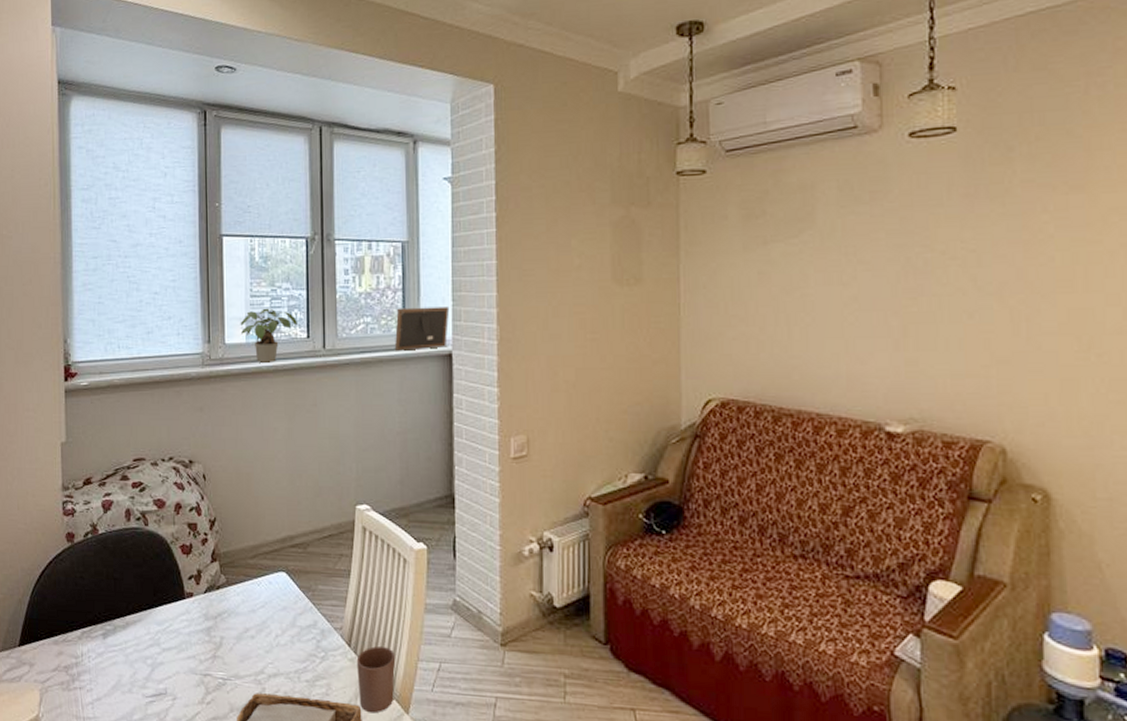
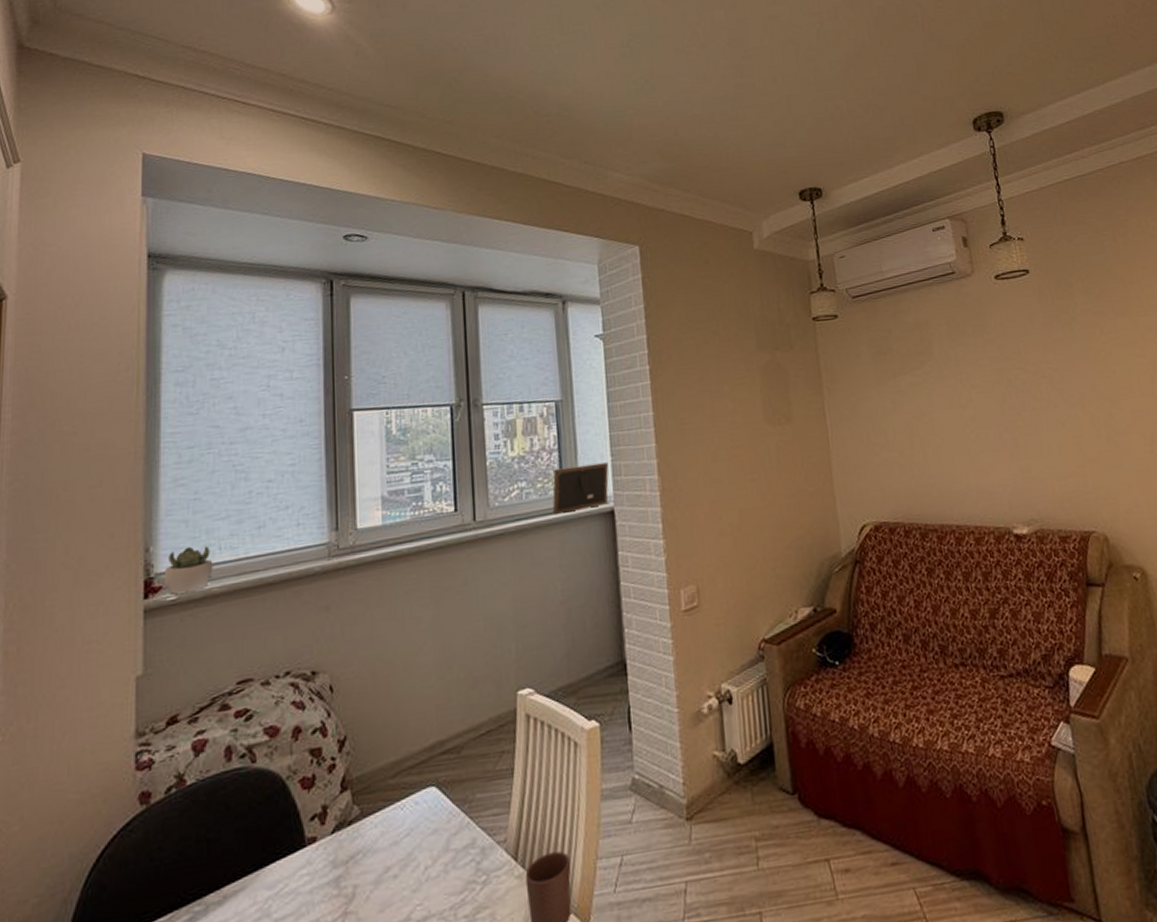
succulent plant: none [78,342,114,380] -> present [163,545,213,595]
potted plant: present [240,308,297,363] -> none [375,483,443,546]

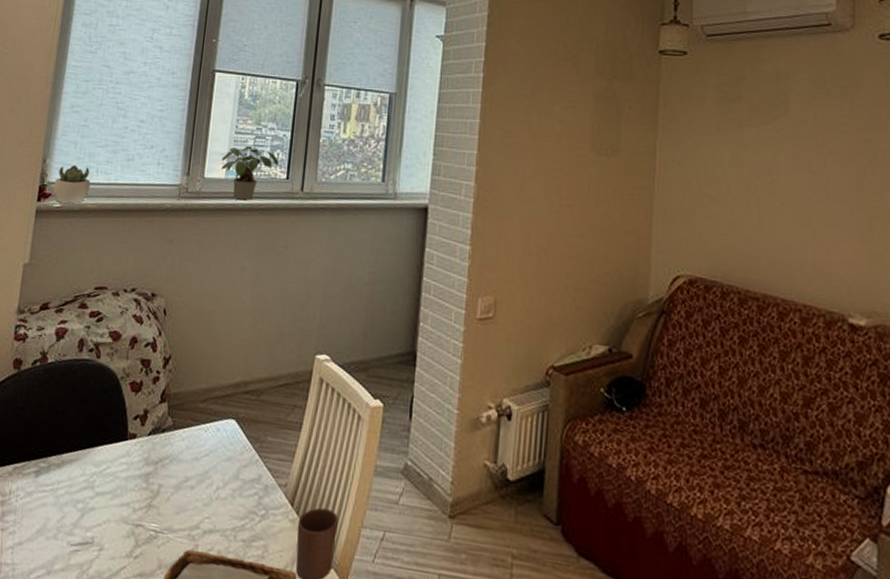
potted plant: none [375,483,443,546] -> present [220,145,279,201]
picture frame: present [552,462,609,514] -> none [371,157,430,201]

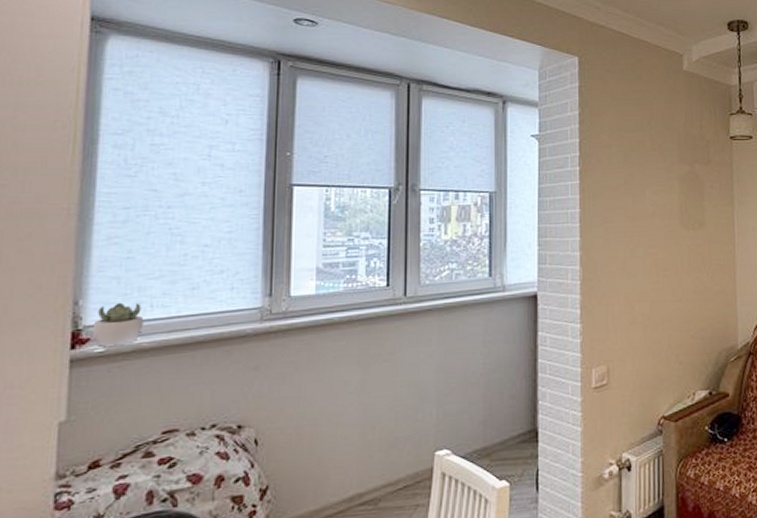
potted plant: present [220,145,279,201] -> none [309,258,376,314]

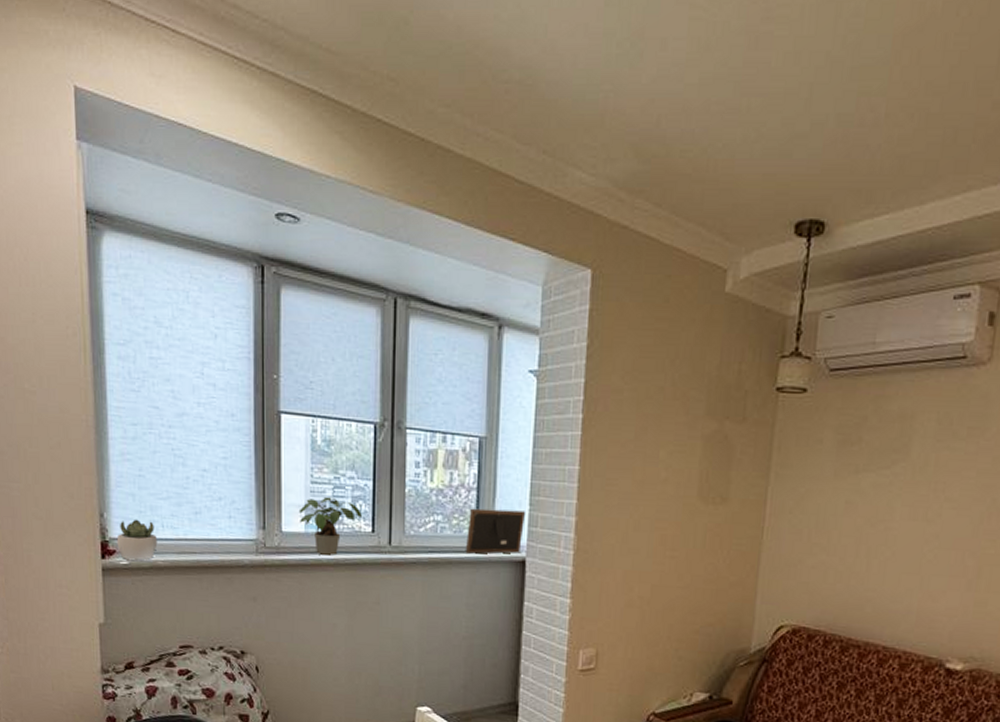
potted plant: none [309,258,376,314] -> present [298,496,362,556]
picture frame: none [479,251,535,295] -> present [465,508,526,554]

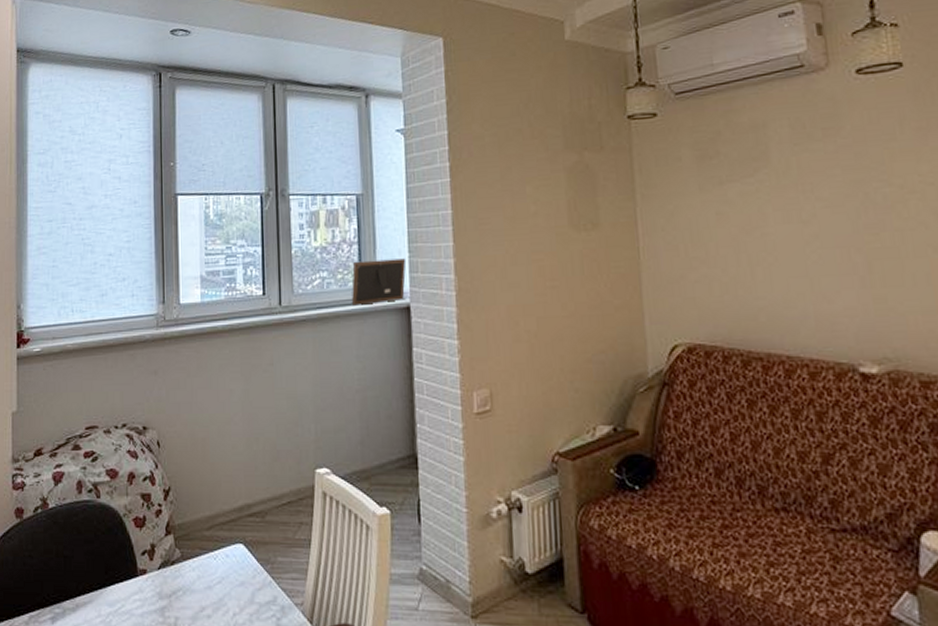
succulent plant: present [116,519,158,561] -> none [31,307,67,346]
potted plant: present [298,496,362,556] -> none [195,266,253,322]

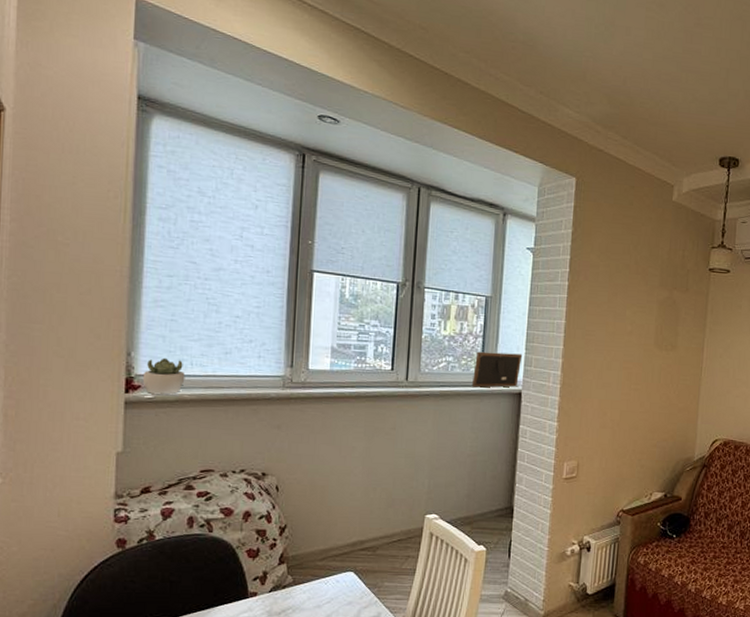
succulent plant: none [31,307,67,346] -> present [142,357,185,395]

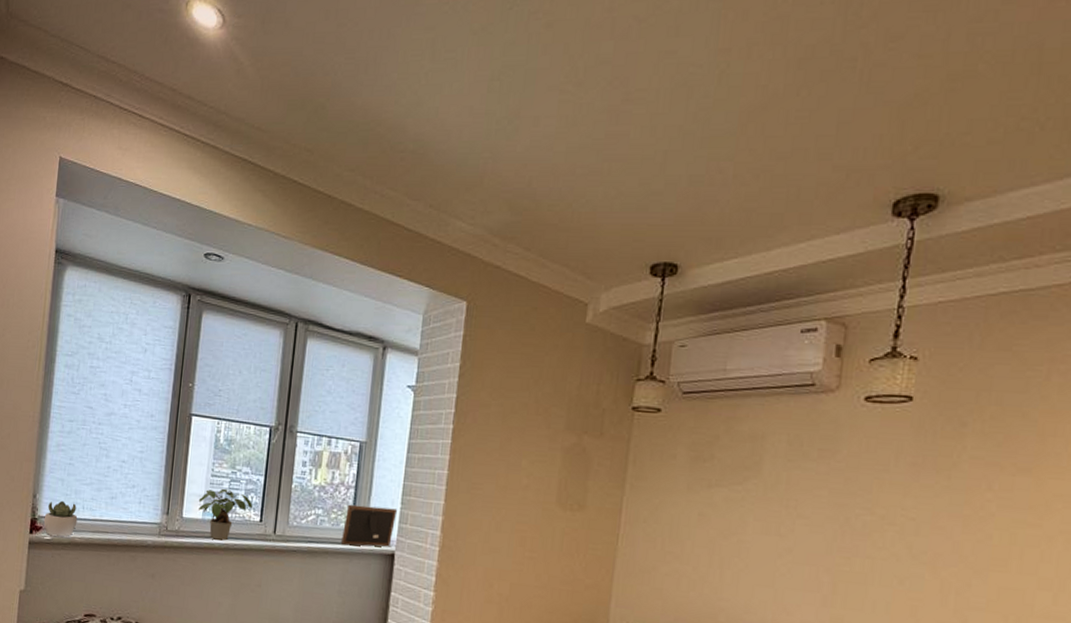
potted plant: none [325,340,383,389] -> present [197,488,252,541]

